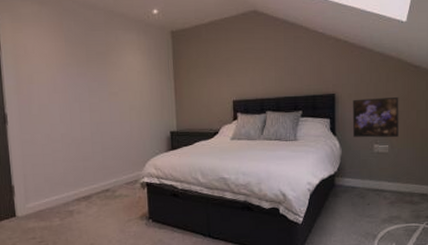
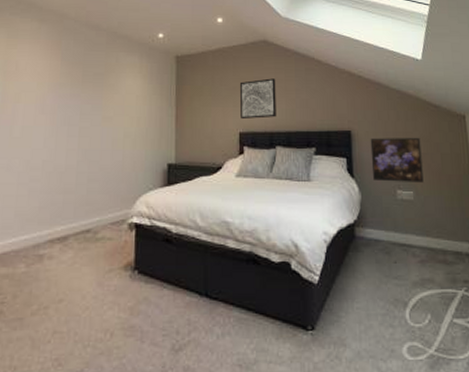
wall art: none [232,48,266,89] -> present [239,78,276,120]

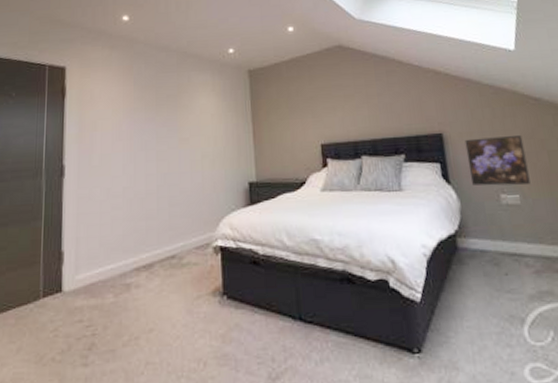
wall art: present [239,78,276,120] -> none [316,84,359,130]

